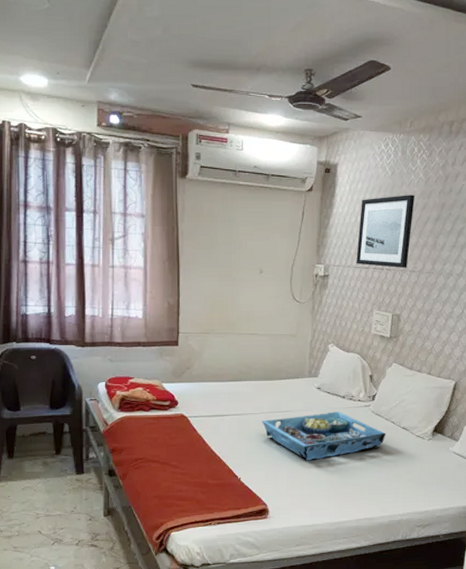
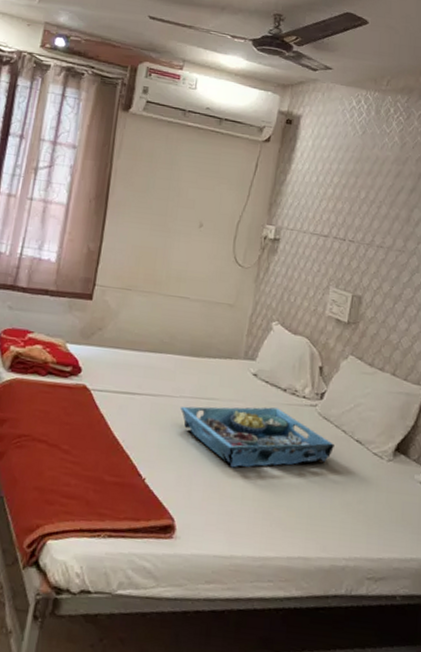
wall art: present [356,195,415,269] -> none [313,157,387,243]

